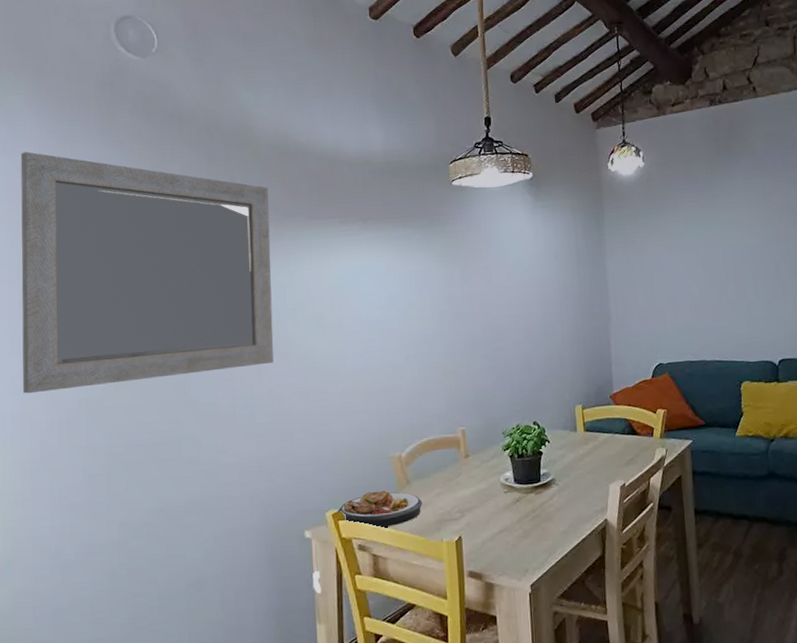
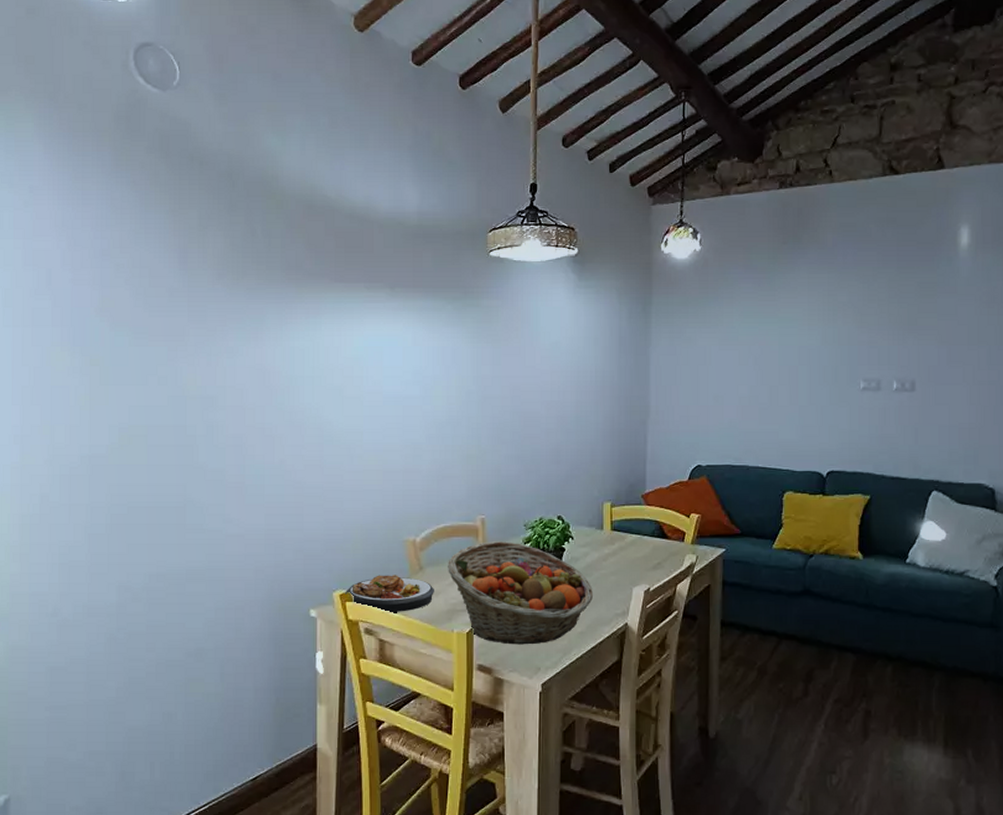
home mirror: present [20,151,274,394] -> none [23,186,292,445]
fruit basket: none [433,450,573,549] -> present [448,541,593,645]

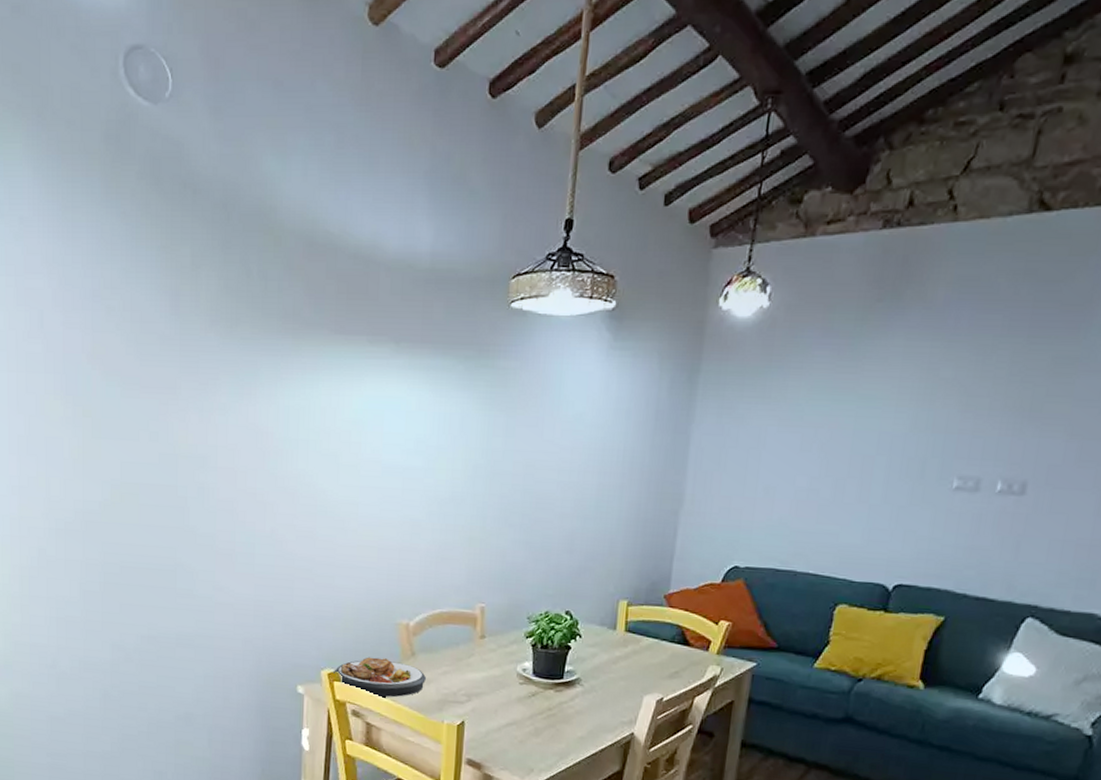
fruit basket: present [448,541,593,645] -> none [441,632,598,745]

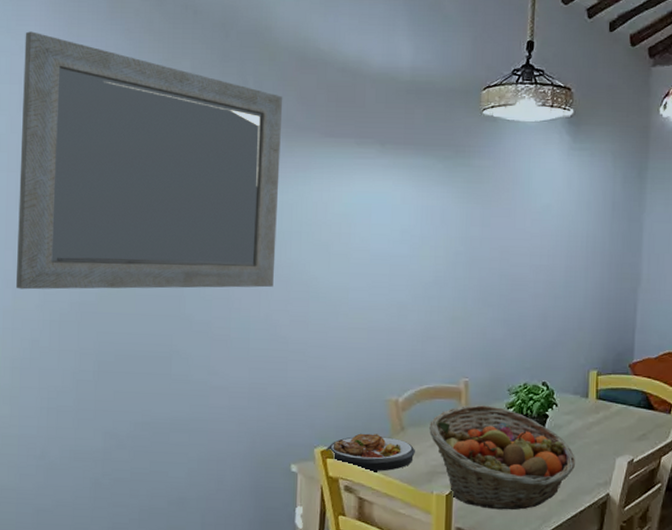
home mirror: none [19,216,289,500] -> present [15,31,283,290]
fruit basket: none [441,632,598,745] -> present [429,405,575,511]

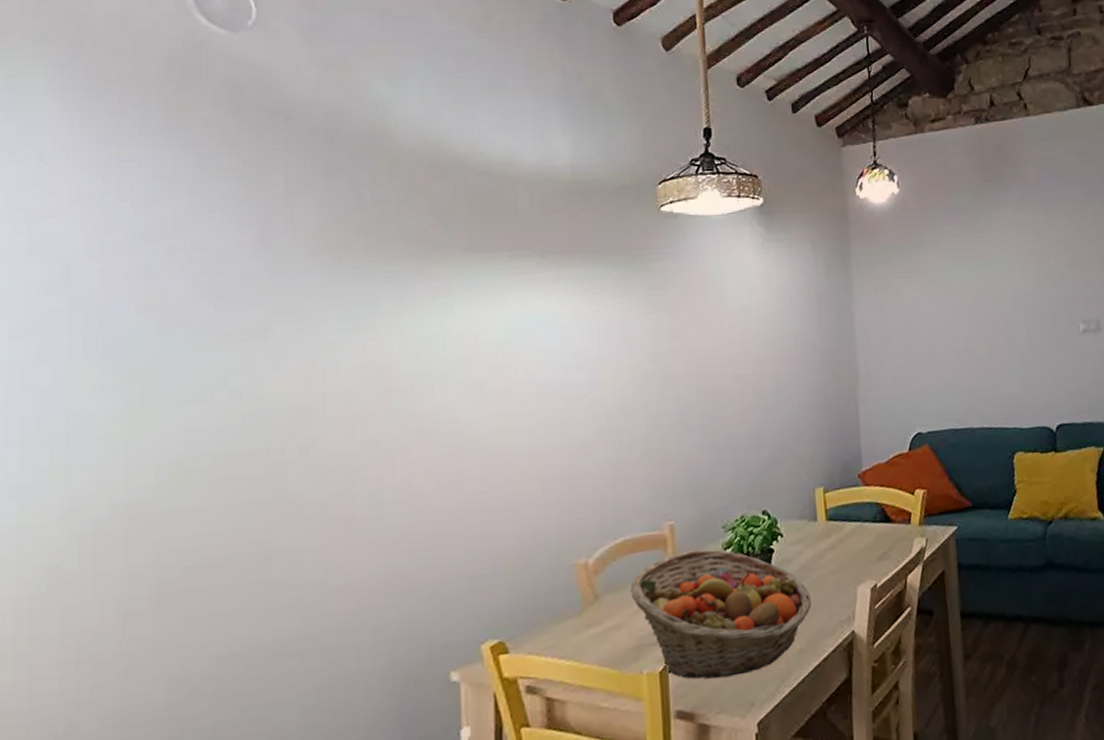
home mirror: present [15,31,283,290] -> none [22,153,413,498]
plate: present [326,433,415,472] -> none [498,610,615,663]

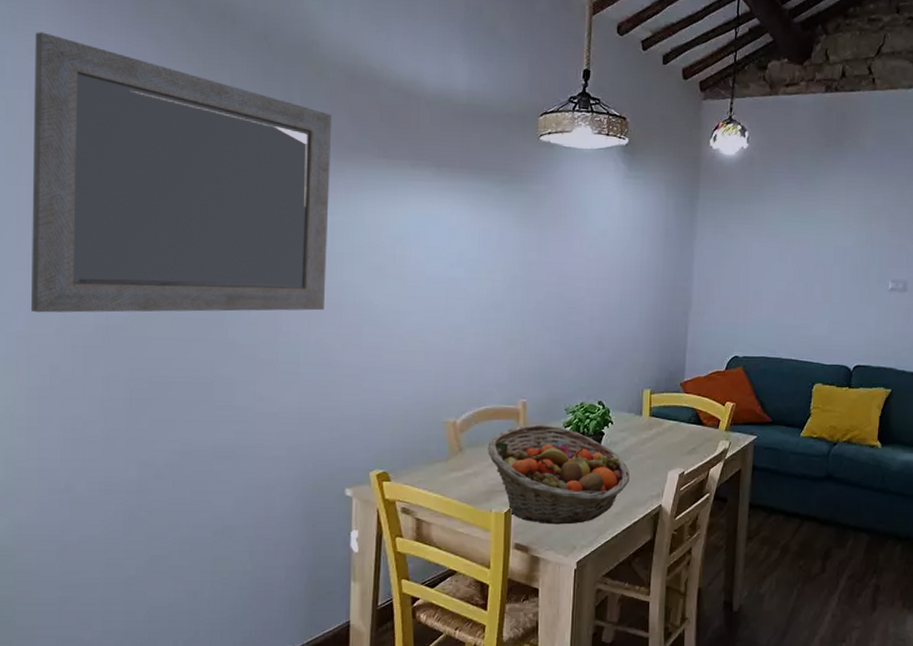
home mirror: none [22,153,413,498] -> present [30,32,332,313]

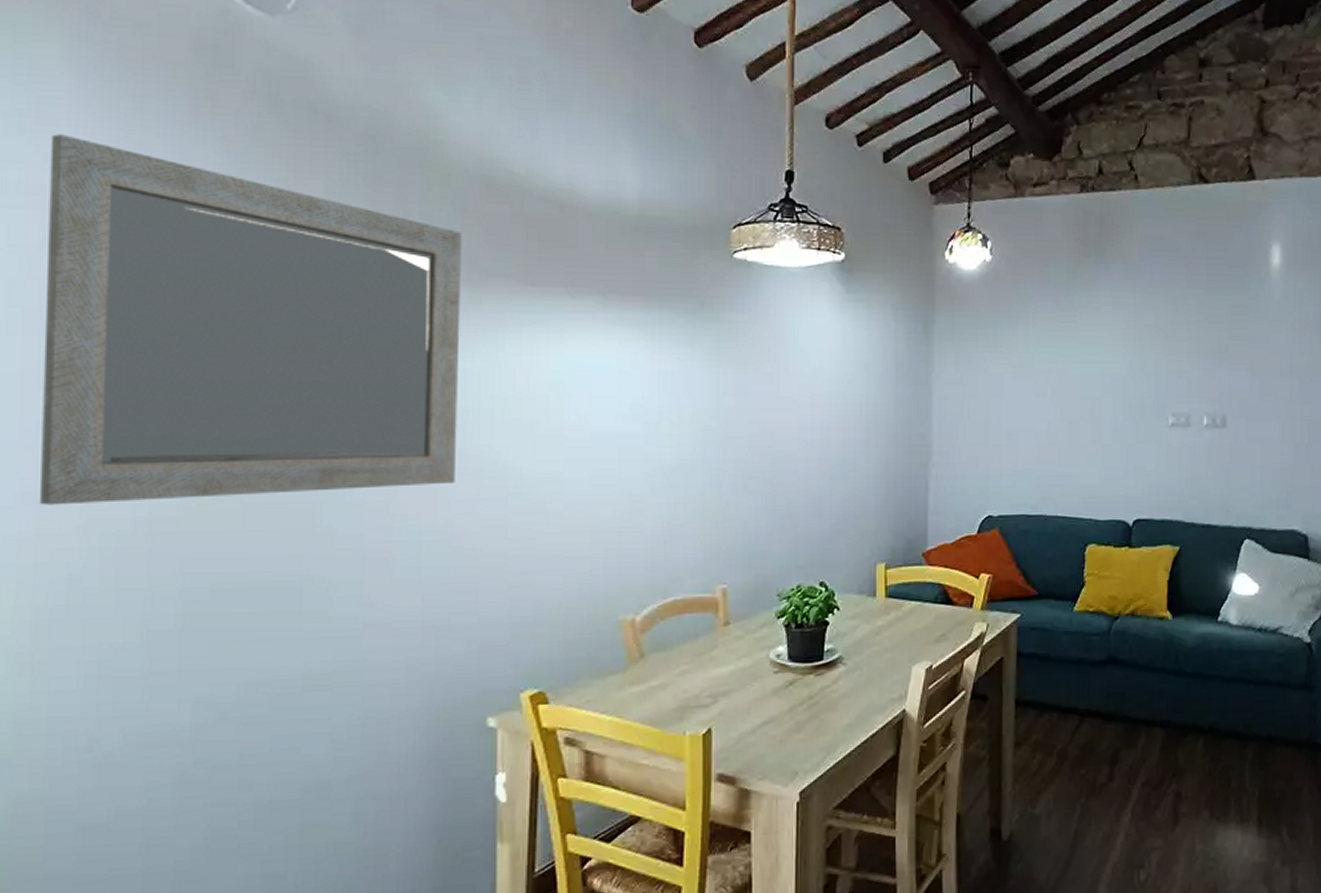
fruit basket: present [488,425,630,525] -> none [678,616,863,746]

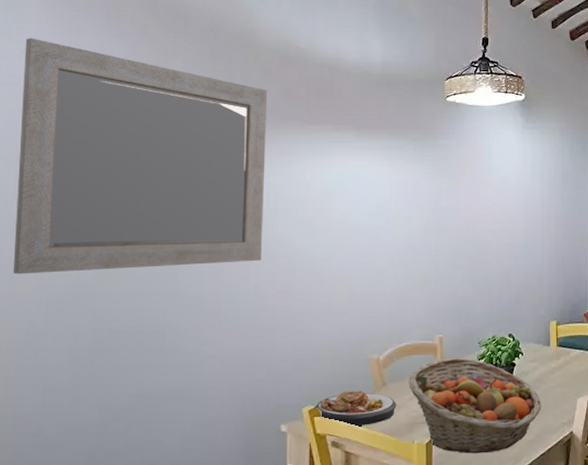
plate: none [538,665,660,717] -> present [314,391,396,427]
fruit basket: none [678,616,863,746] -> present [409,358,541,454]

